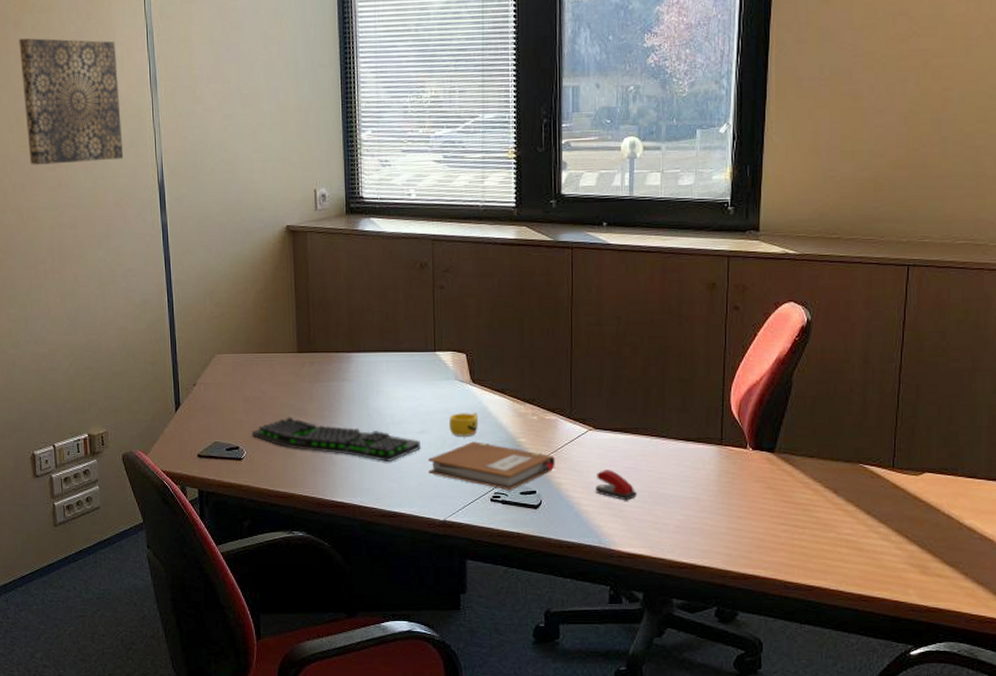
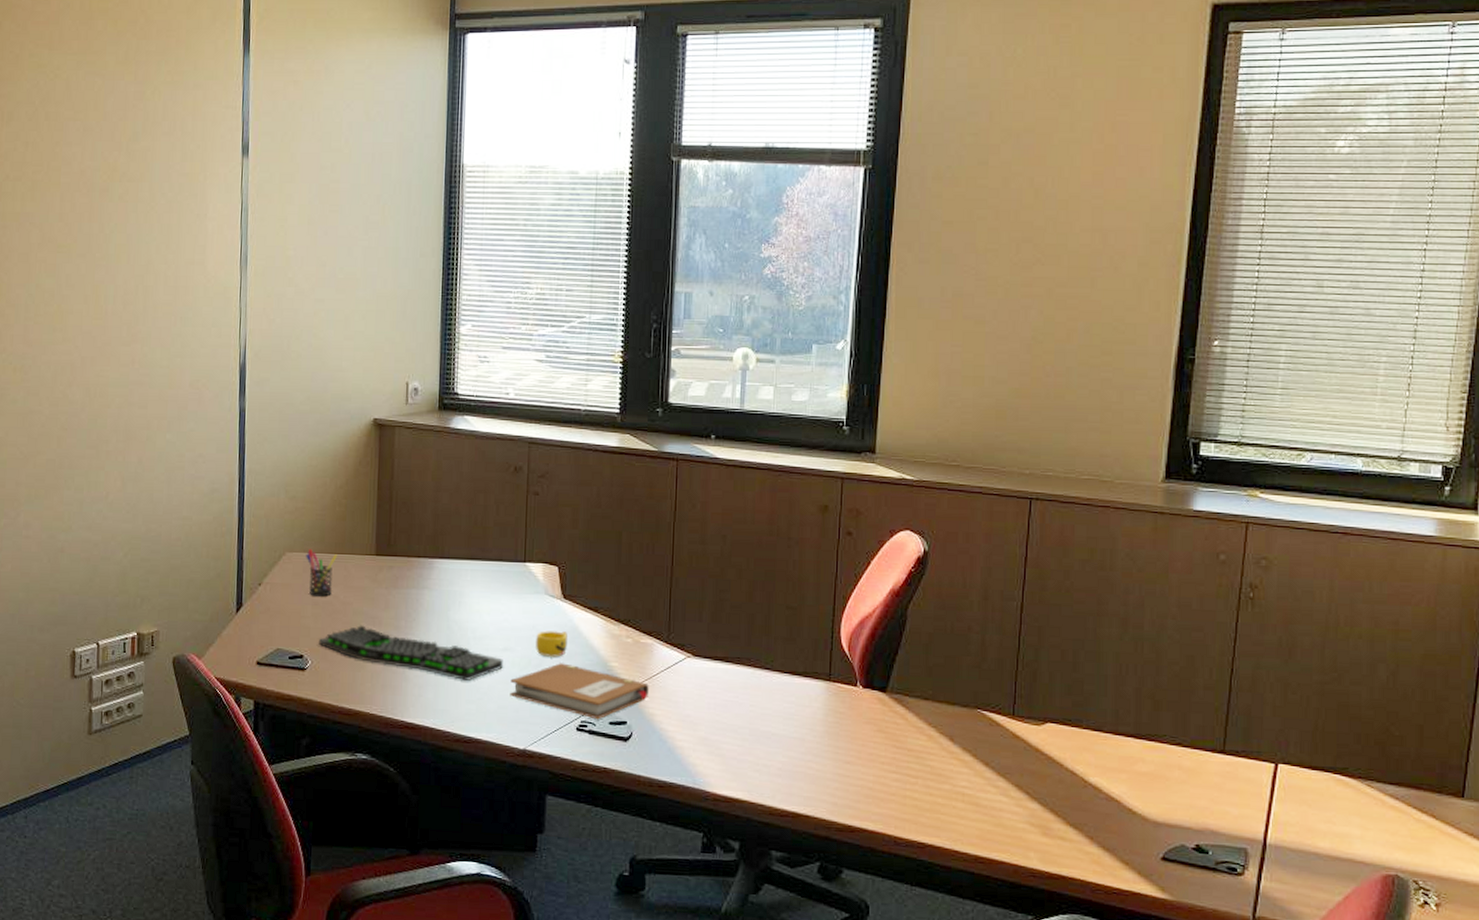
wall art: present [19,38,124,165] -> none [103,206,207,339]
pen holder: none [234,349,262,393] -> present [306,548,337,597]
stapler: present [596,470,637,501] -> none [692,702,736,738]

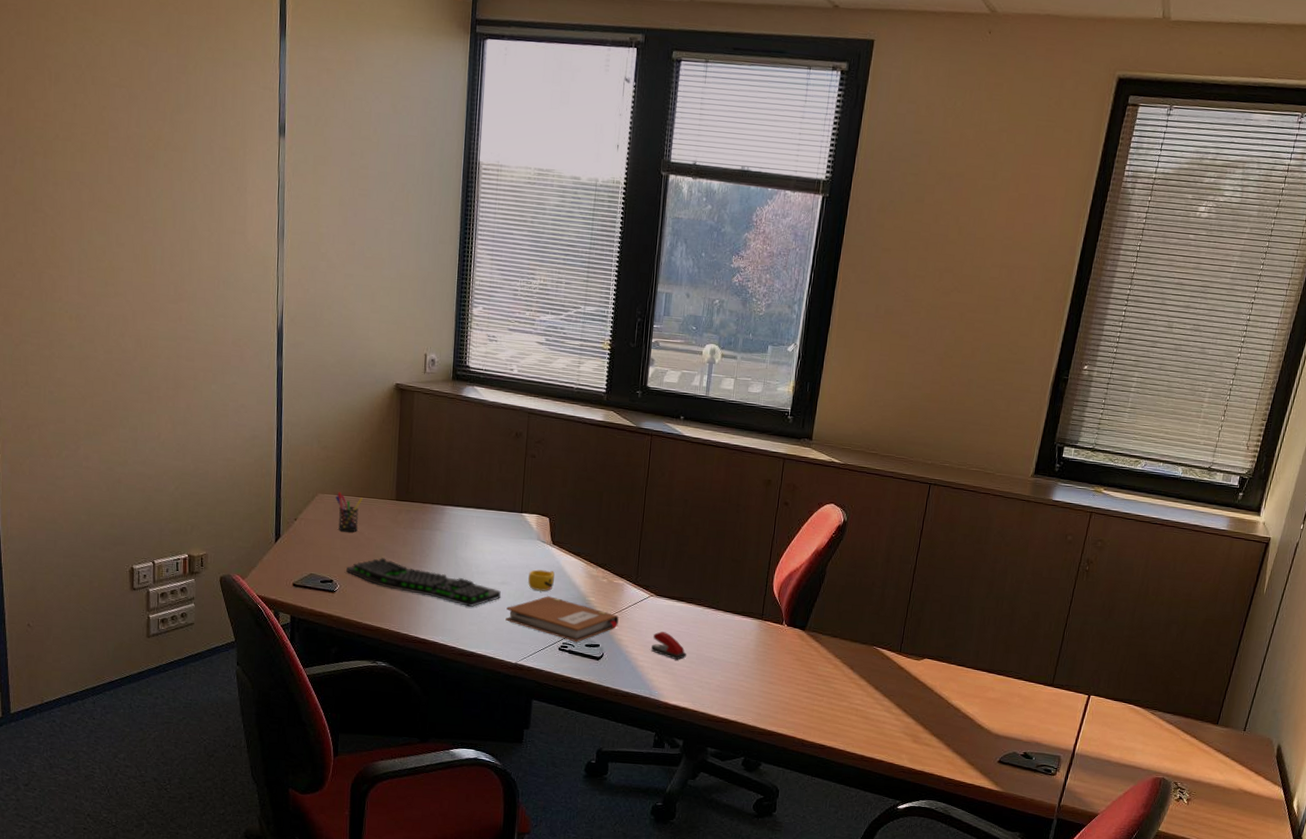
stapler: none [692,702,736,738] -> present [651,631,686,660]

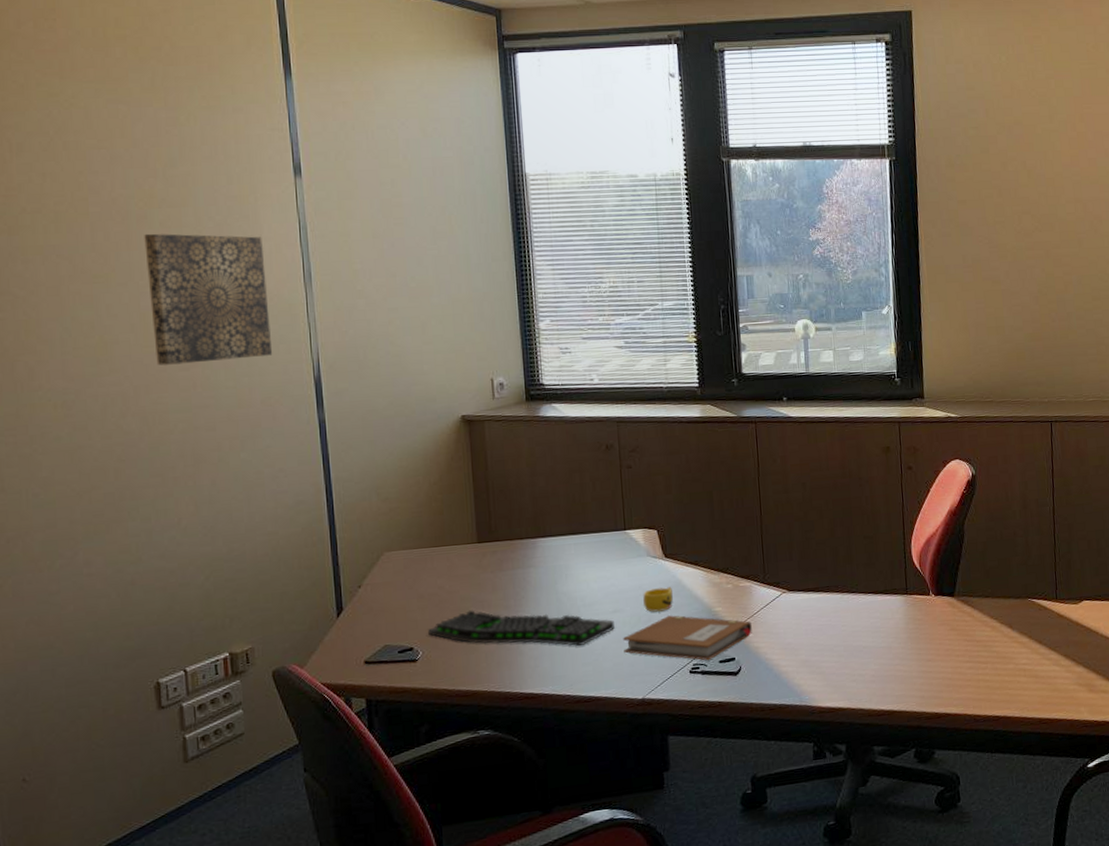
wall art: none [150,173,247,302] -> present [144,233,273,366]
pen holder: present [336,491,363,533] -> none [405,545,438,590]
stapler: present [651,631,686,660] -> none [792,629,833,657]

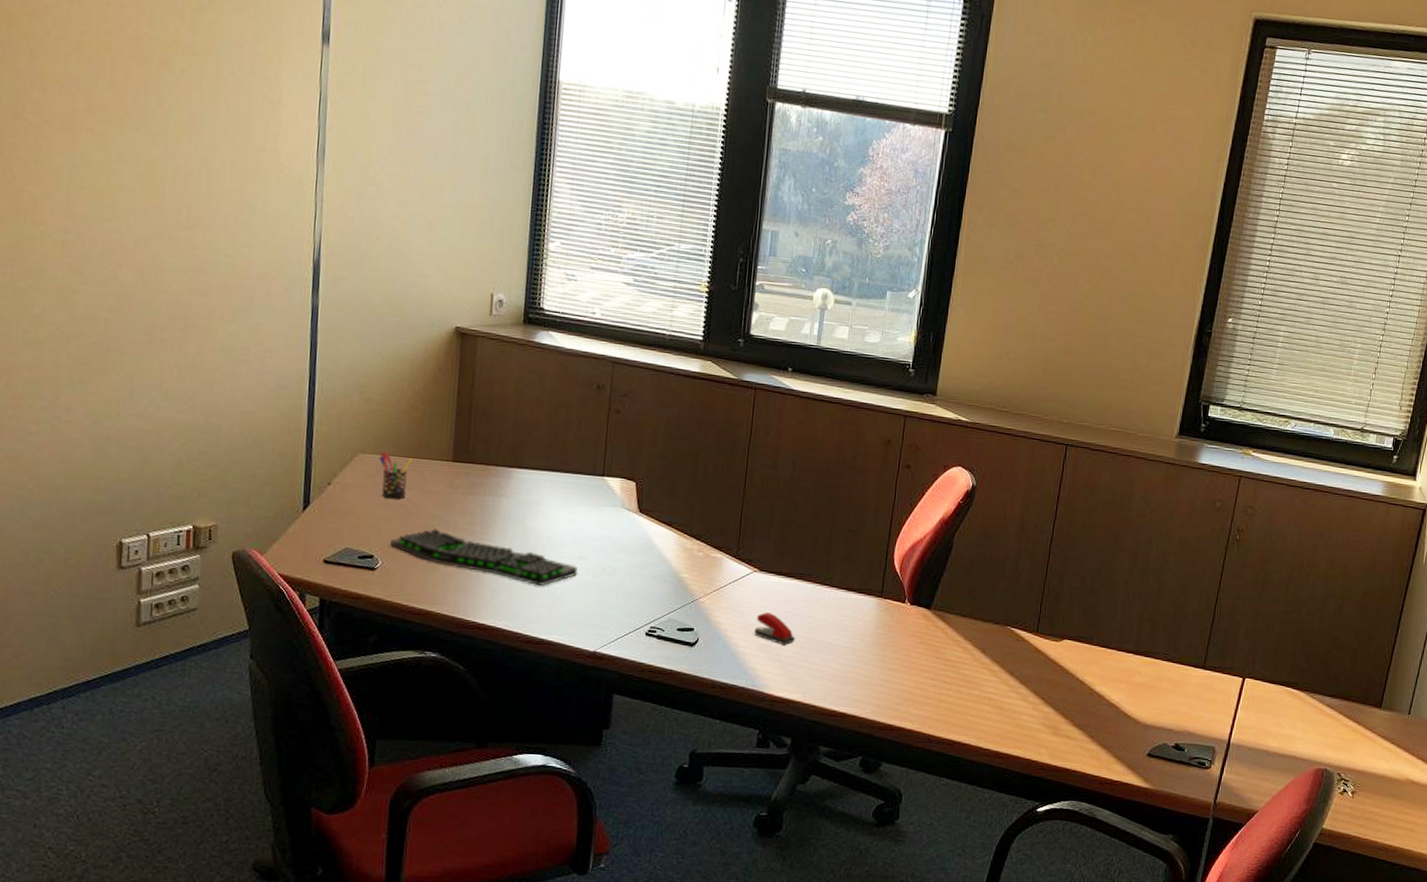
wall art: present [144,233,273,366] -> none [159,79,281,230]
pen holder: none [405,545,438,590] -> present [379,450,412,499]
notebook: present [623,615,752,661] -> none [582,572,717,626]
cup: present [643,587,673,612] -> none [610,541,641,567]
stapler: none [792,629,833,657] -> present [754,612,795,645]

